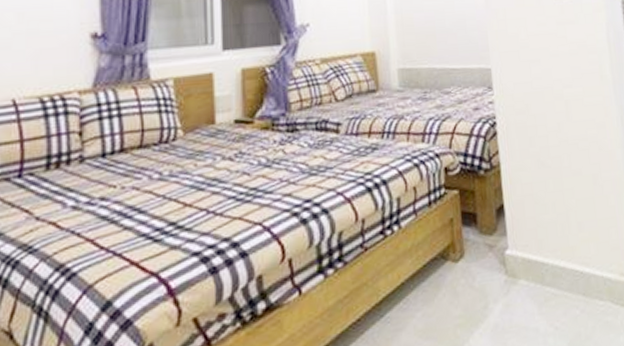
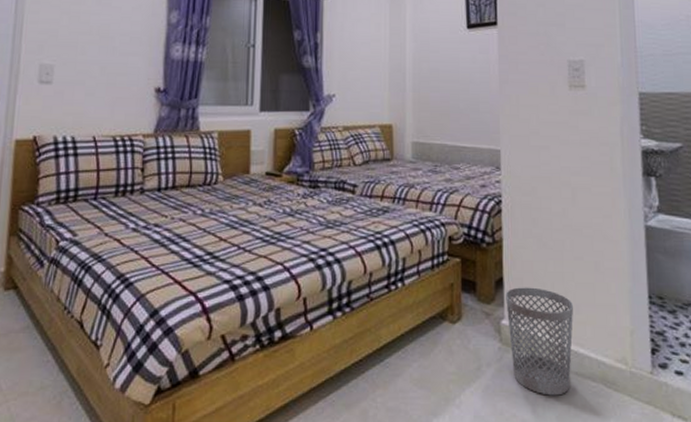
wastebasket: none [507,210,579,324] -> present [506,287,574,396]

